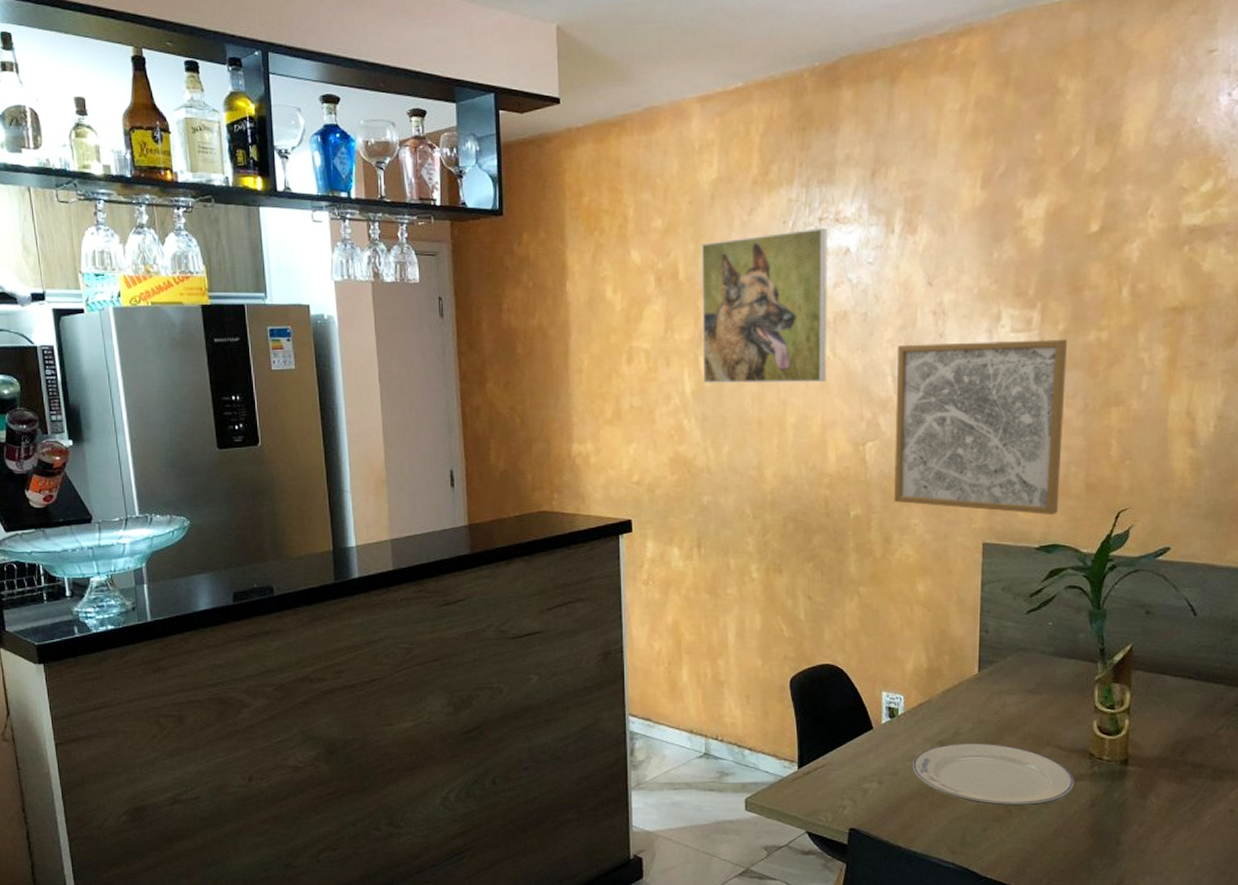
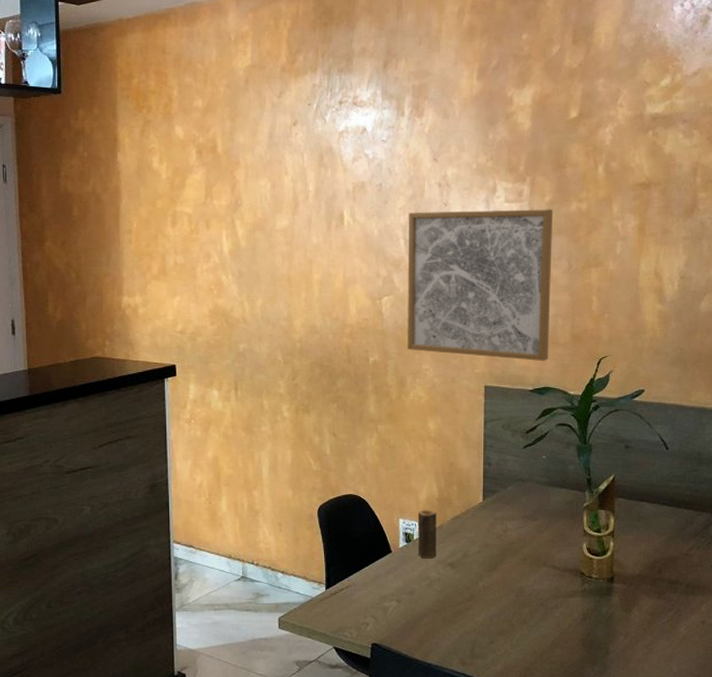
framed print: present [701,228,828,383] -> none [237,110,347,244]
candle: none [903,681,925,736] -> present [417,509,437,559]
plate: present [912,742,1074,806] -> none [426,564,568,621]

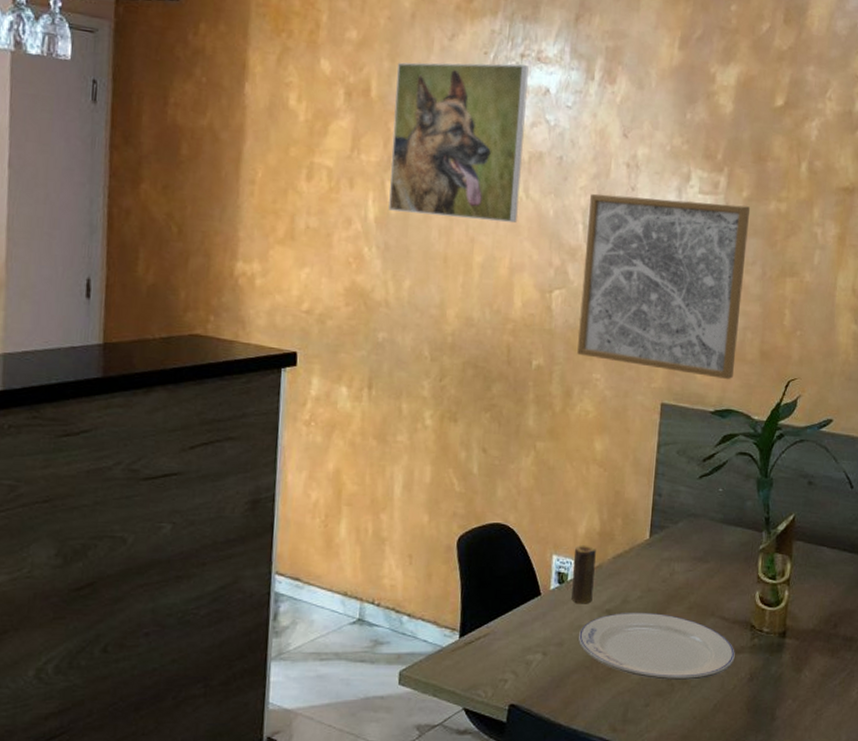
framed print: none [237,110,347,244] -> present [389,62,529,223]
plate: none [426,564,568,621] -> present [578,612,735,680]

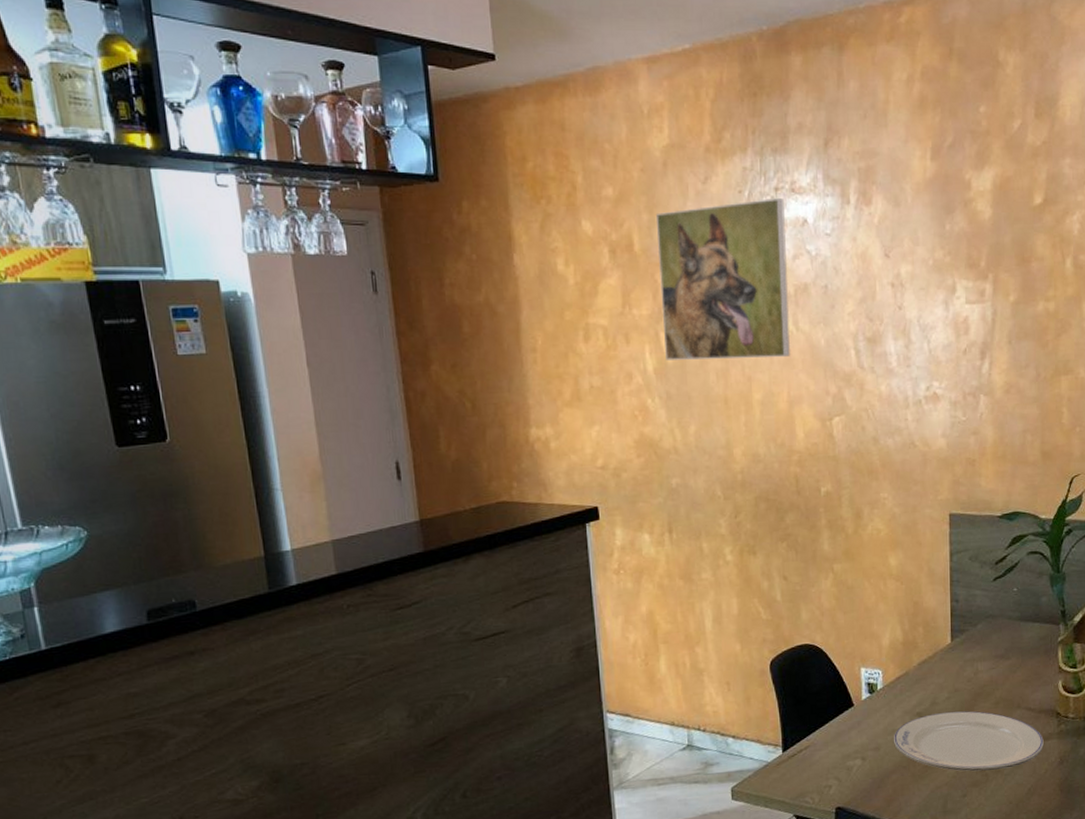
candle: present [571,544,596,604] -> none [880,655,903,710]
wall art: present [577,193,751,380] -> none [859,310,1019,484]

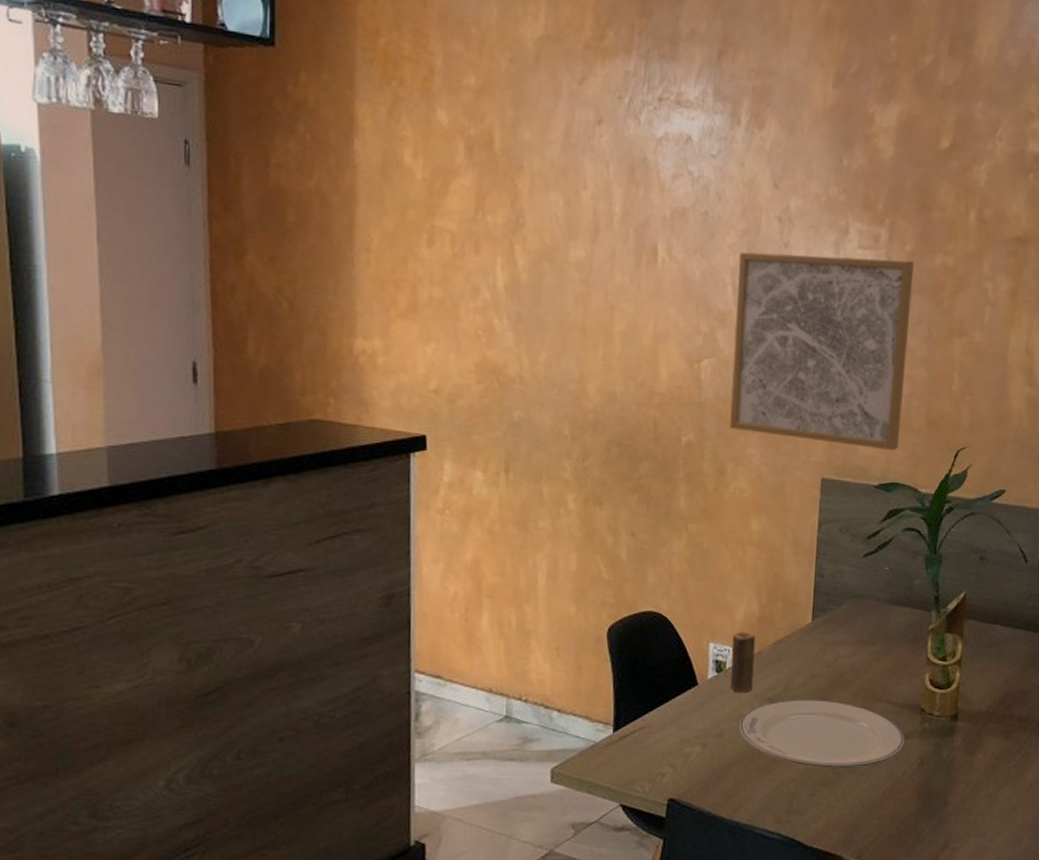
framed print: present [655,198,790,360] -> none [519,109,668,288]
wall art: none [859,310,1019,484] -> present [730,251,915,451]
candle: none [880,655,903,710] -> present [731,631,755,693]

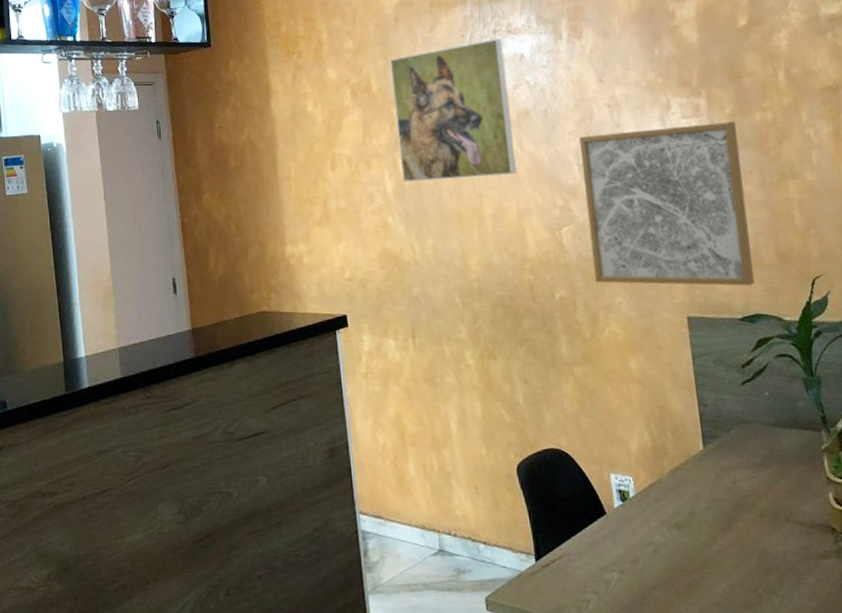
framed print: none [519,109,668,288] -> present [389,39,517,182]
candle: present [731,631,755,693] -> none [630,461,659,520]
plate: present [738,699,905,768] -> none [651,523,822,591]

